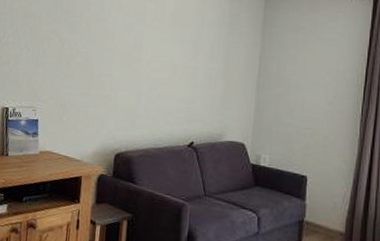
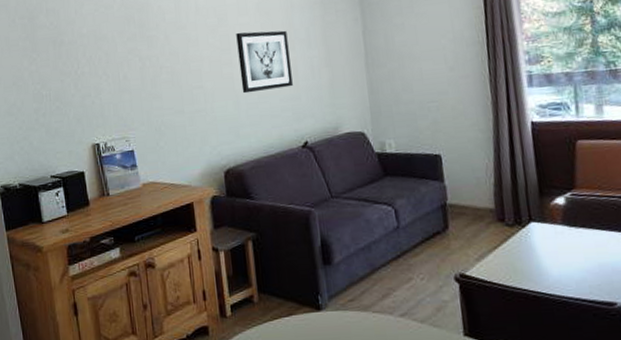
wall art: none [145,34,194,91] -> present [236,30,293,94]

